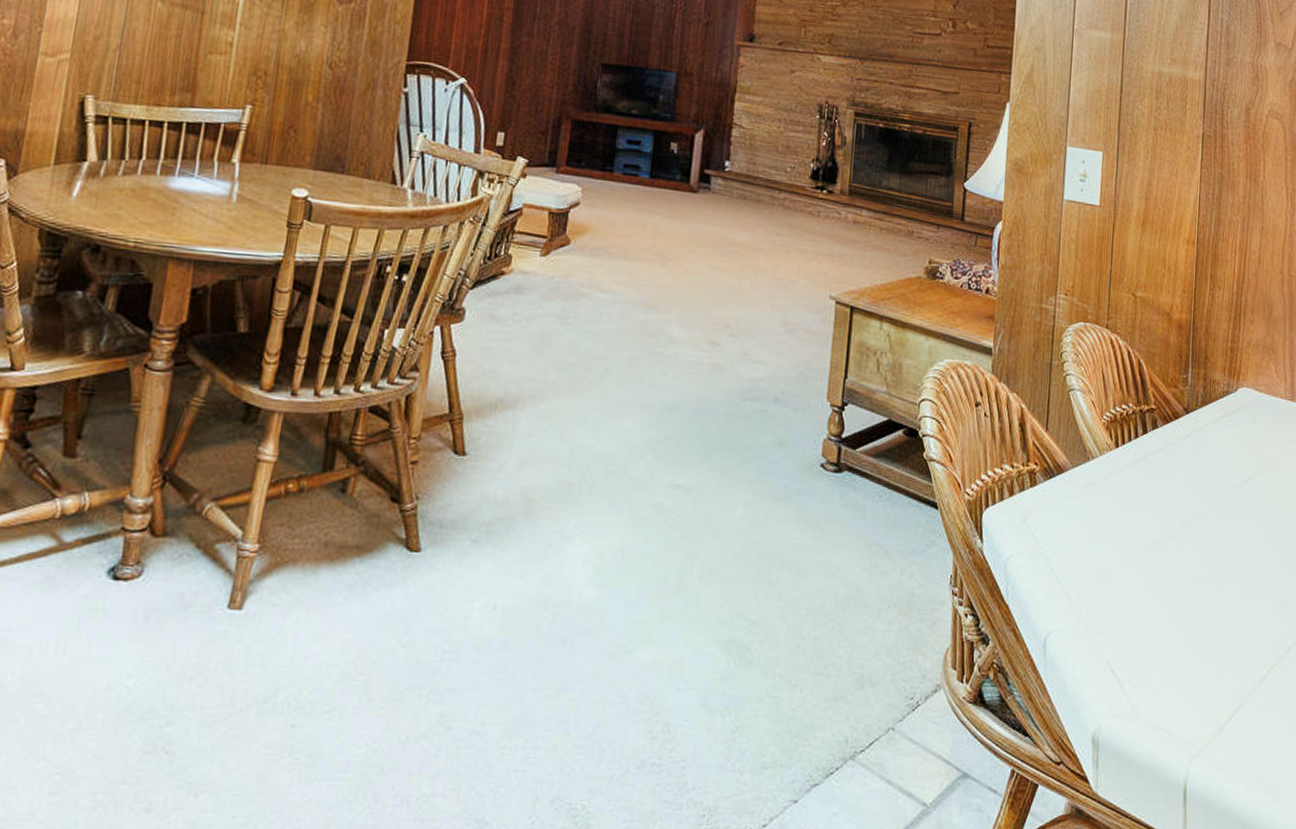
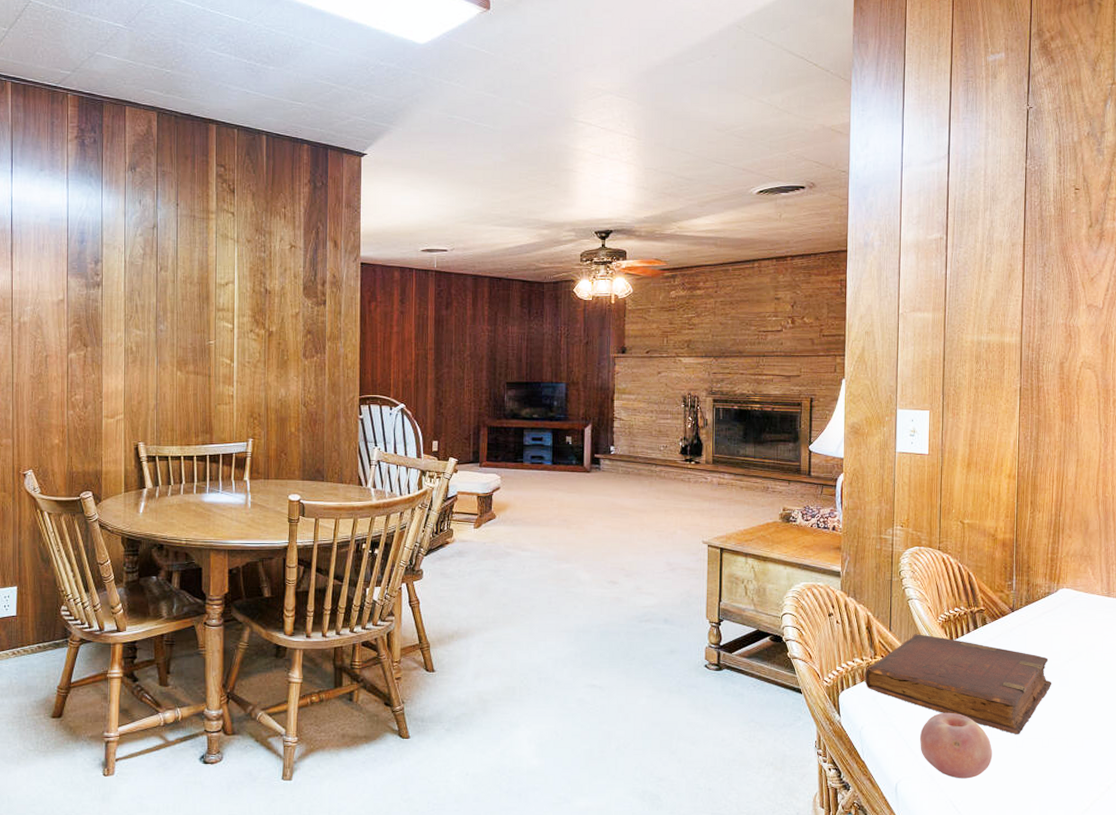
diary: none [1013,436,1229,576] -> present [863,634,1052,735]
fruit: none [1074,542,1159,633] -> present [919,712,993,779]

